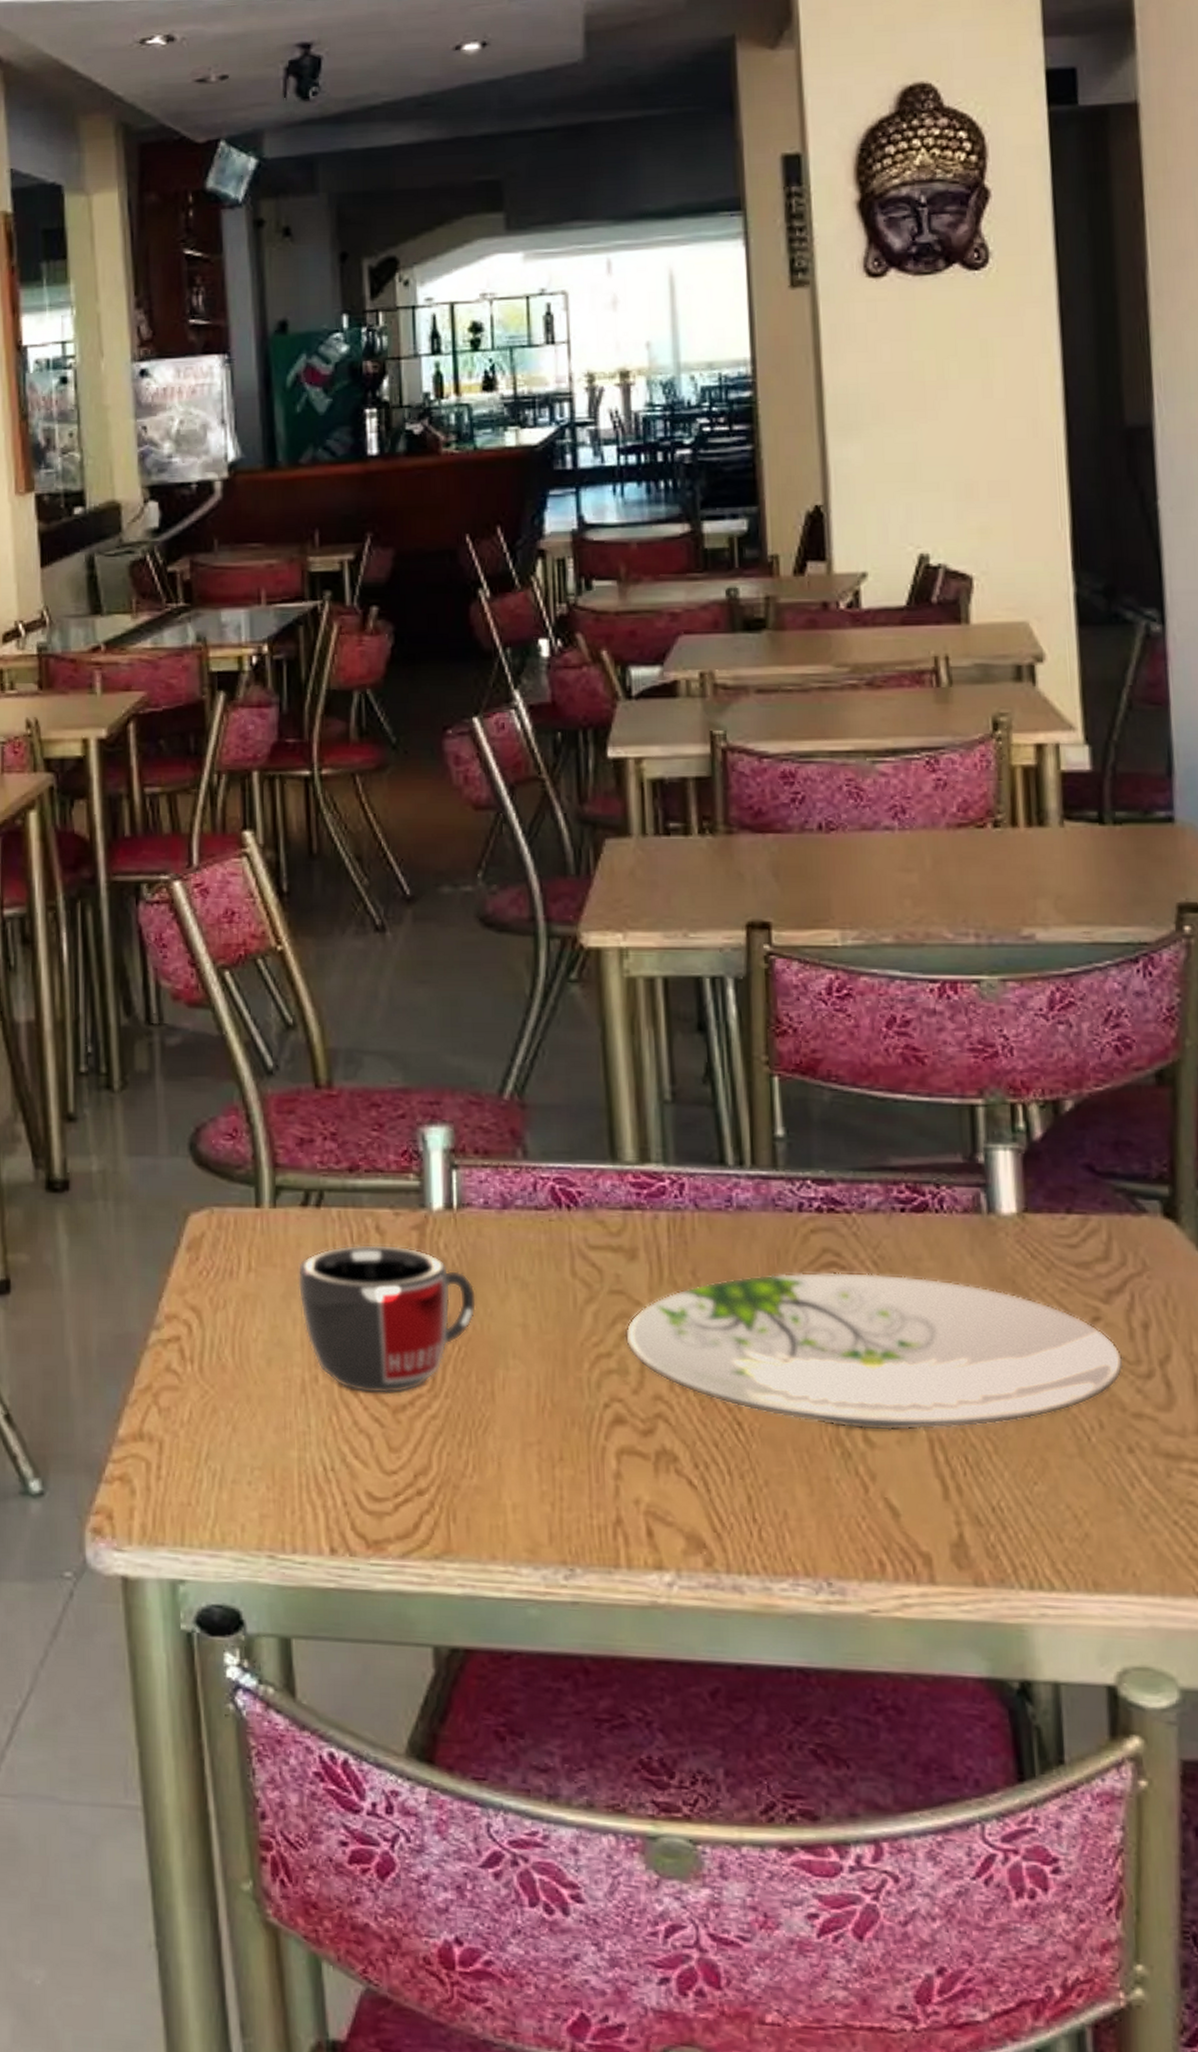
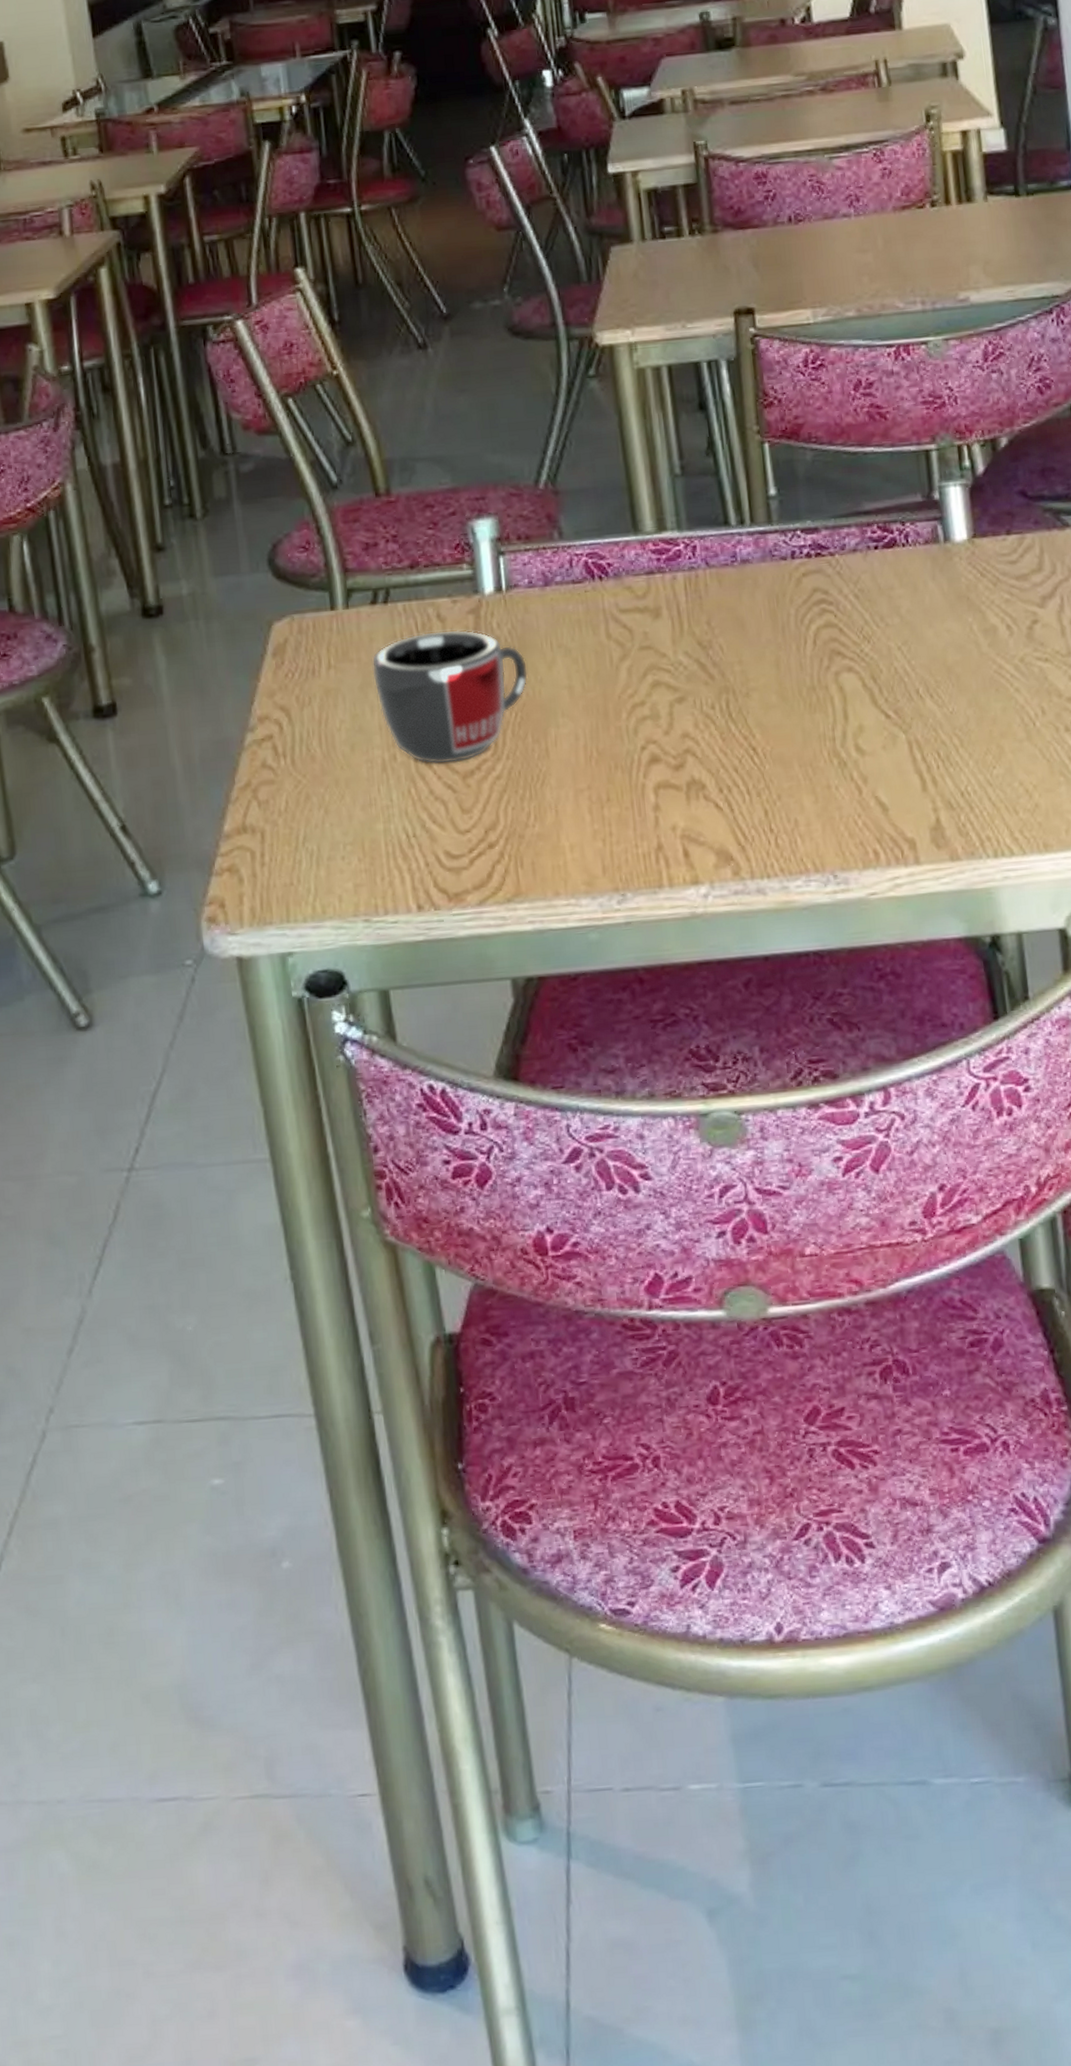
plate: present [624,1272,1124,1431] -> none [654,603,1059,741]

